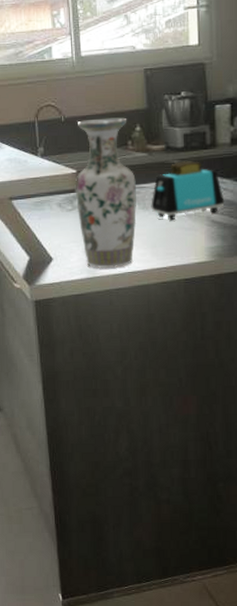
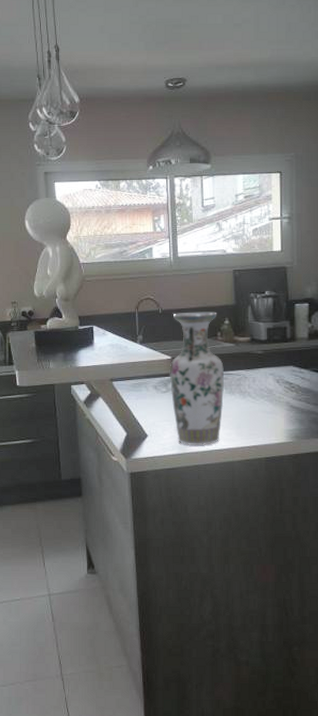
toaster: present [151,161,225,221] -> none [237,352,302,405]

